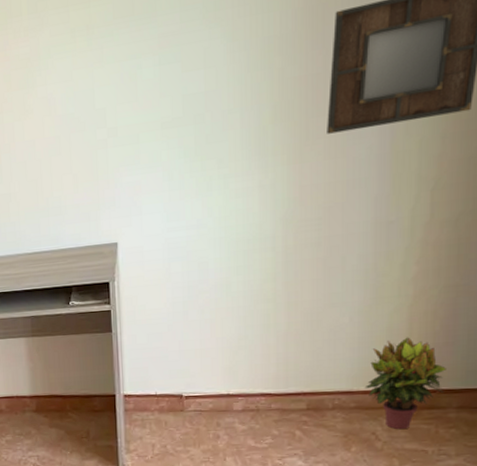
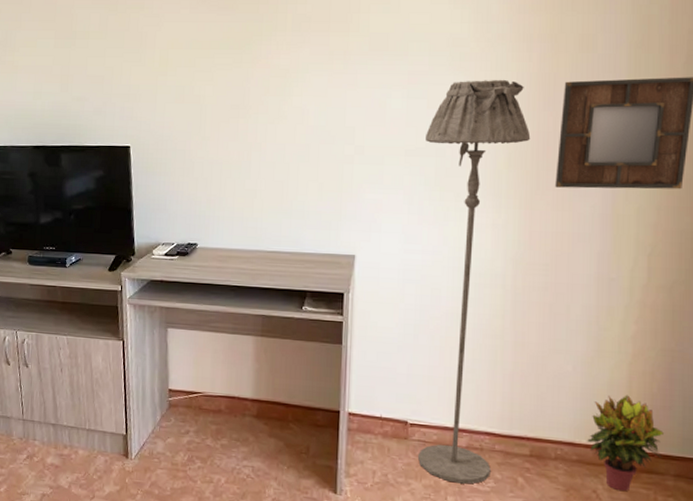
floor lamp: none [182,22,298,444] -> present [418,79,531,484]

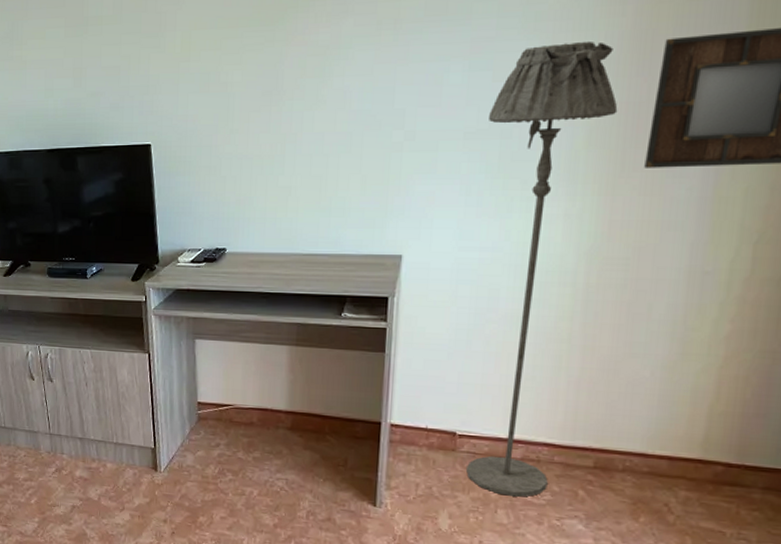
potted plant: present [586,395,664,492] -> none [660,401,754,505]

